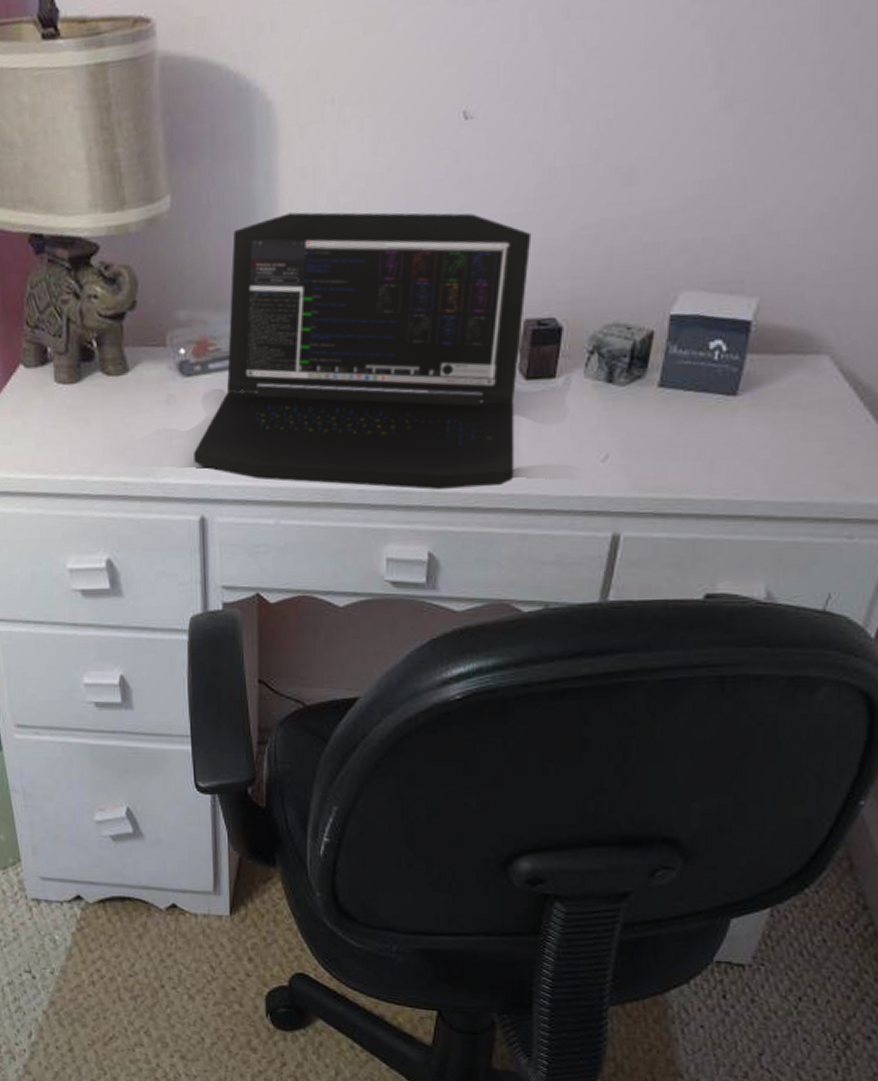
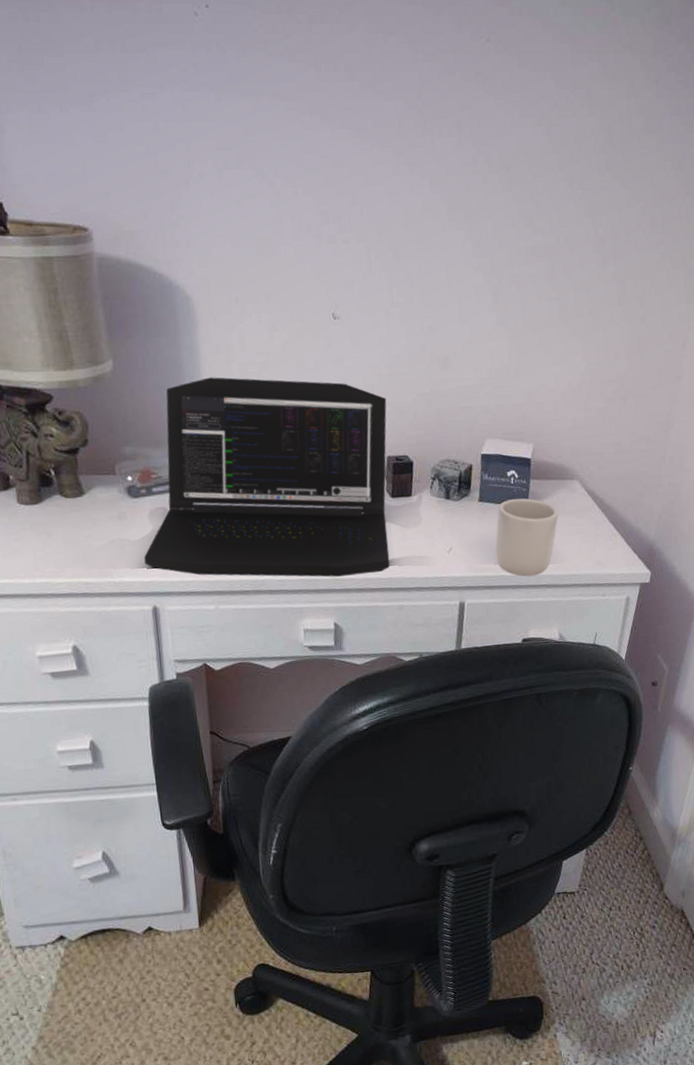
mug: none [675,382,789,503] -> present [494,498,559,577]

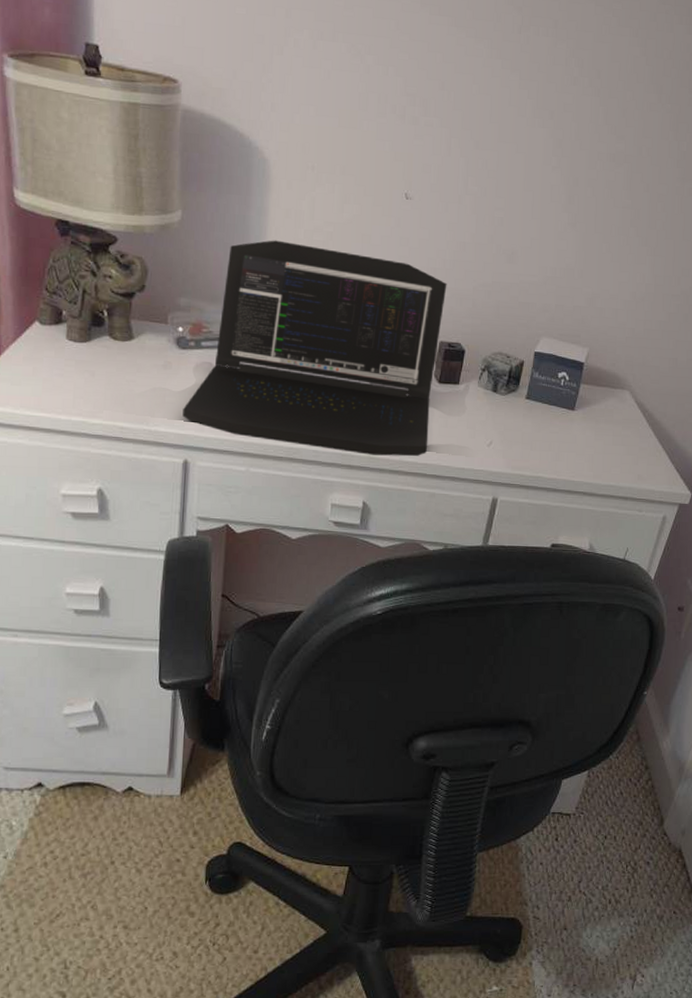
mug: present [494,498,559,577] -> none [535,400,605,482]

